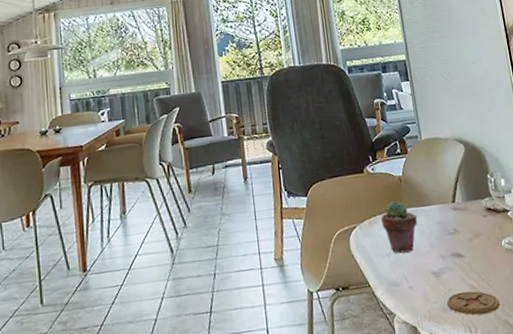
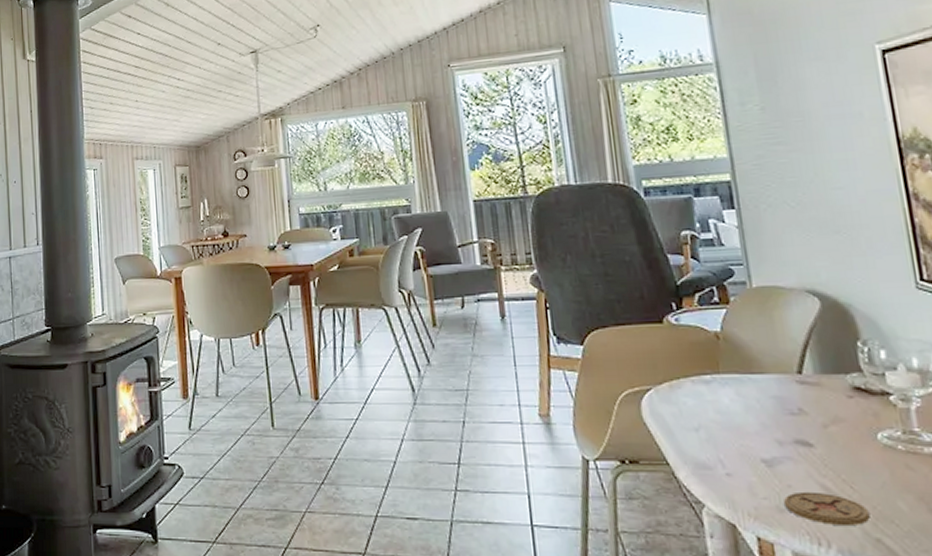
potted succulent: present [380,201,418,254] -> none [686,363,742,430]

